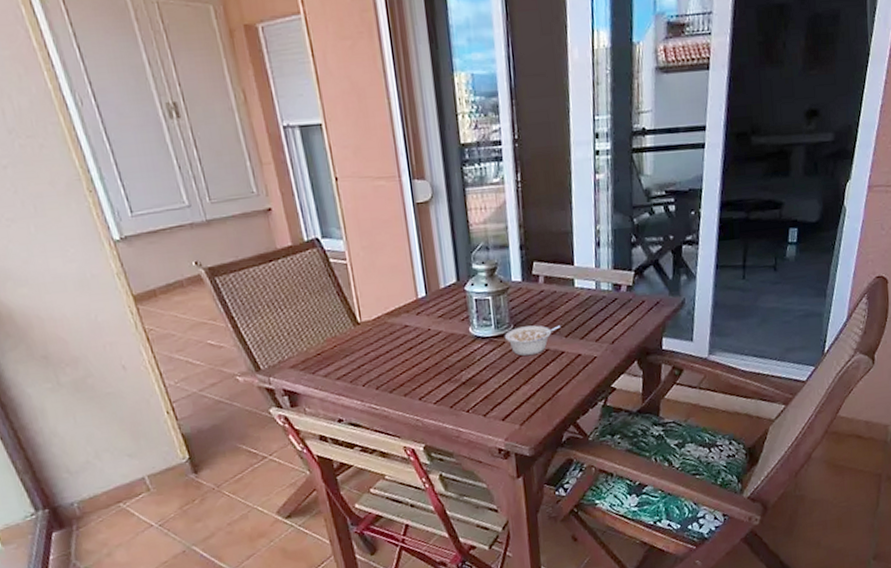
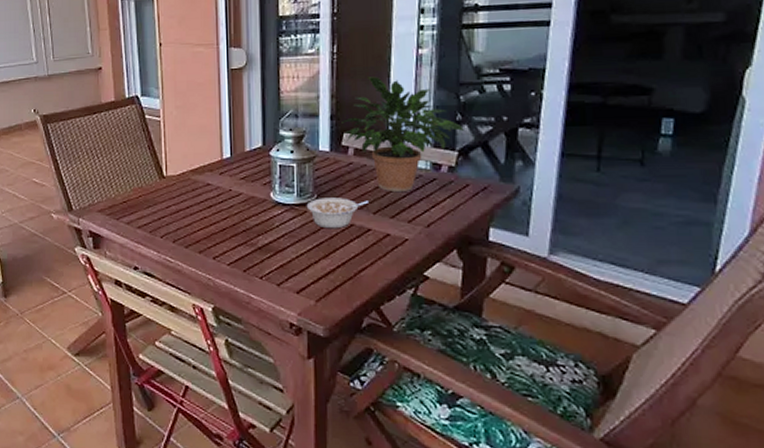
potted plant: none [530,204,640,315] -> present [341,77,466,193]

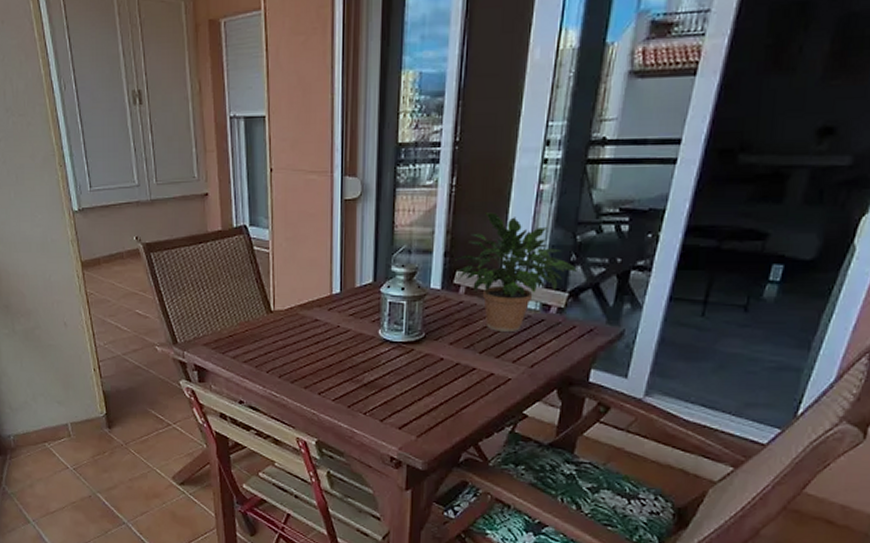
legume: present [306,198,368,229] -> none [413,336,475,368]

